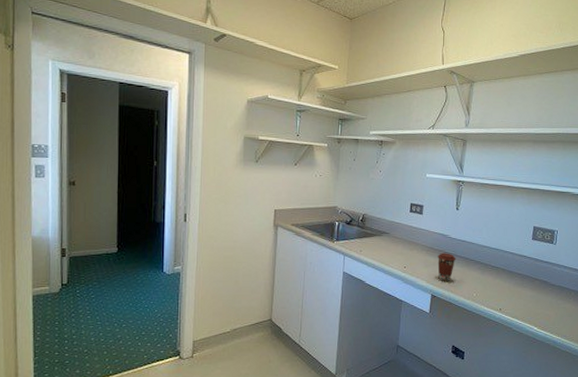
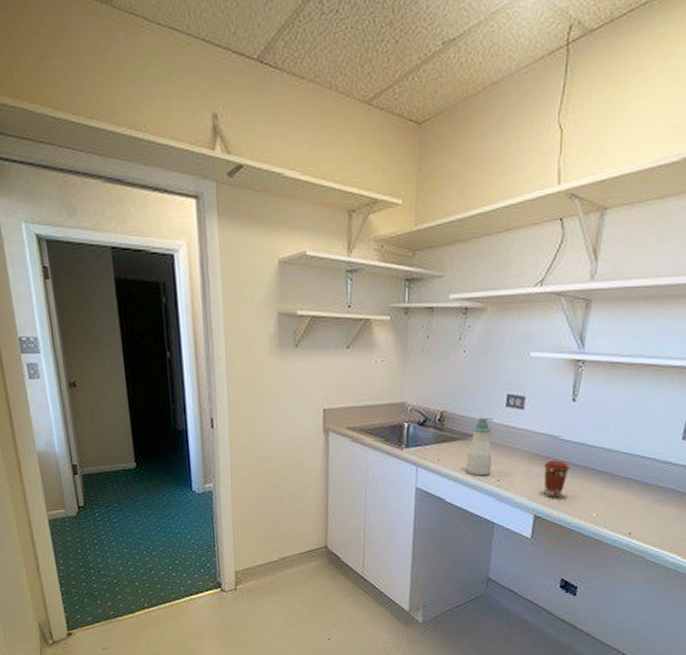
soap bottle: none [380,219,401,264] -> present [465,417,494,476]

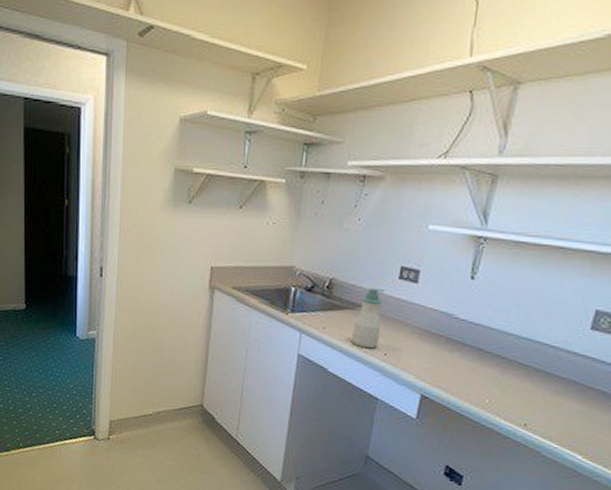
coffee cup: present [544,460,570,498] -> none [434,339,464,379]

